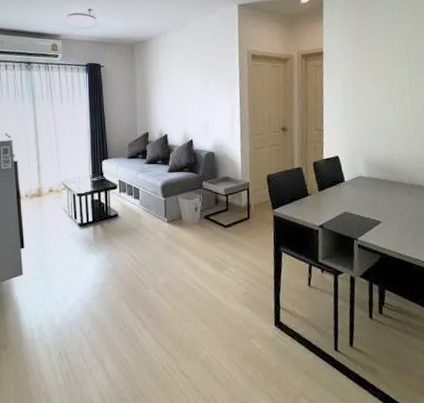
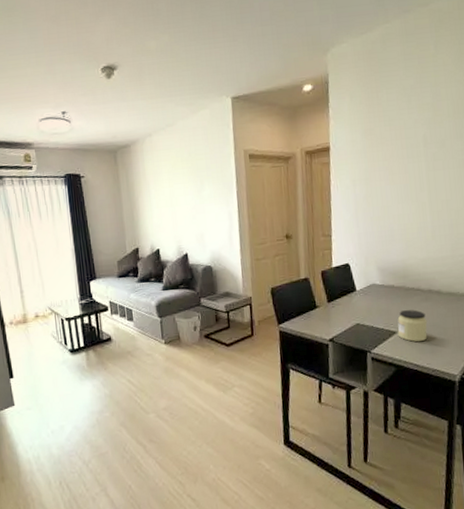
jar: none [382,202,410,232] -> present [397,309,428,342]

